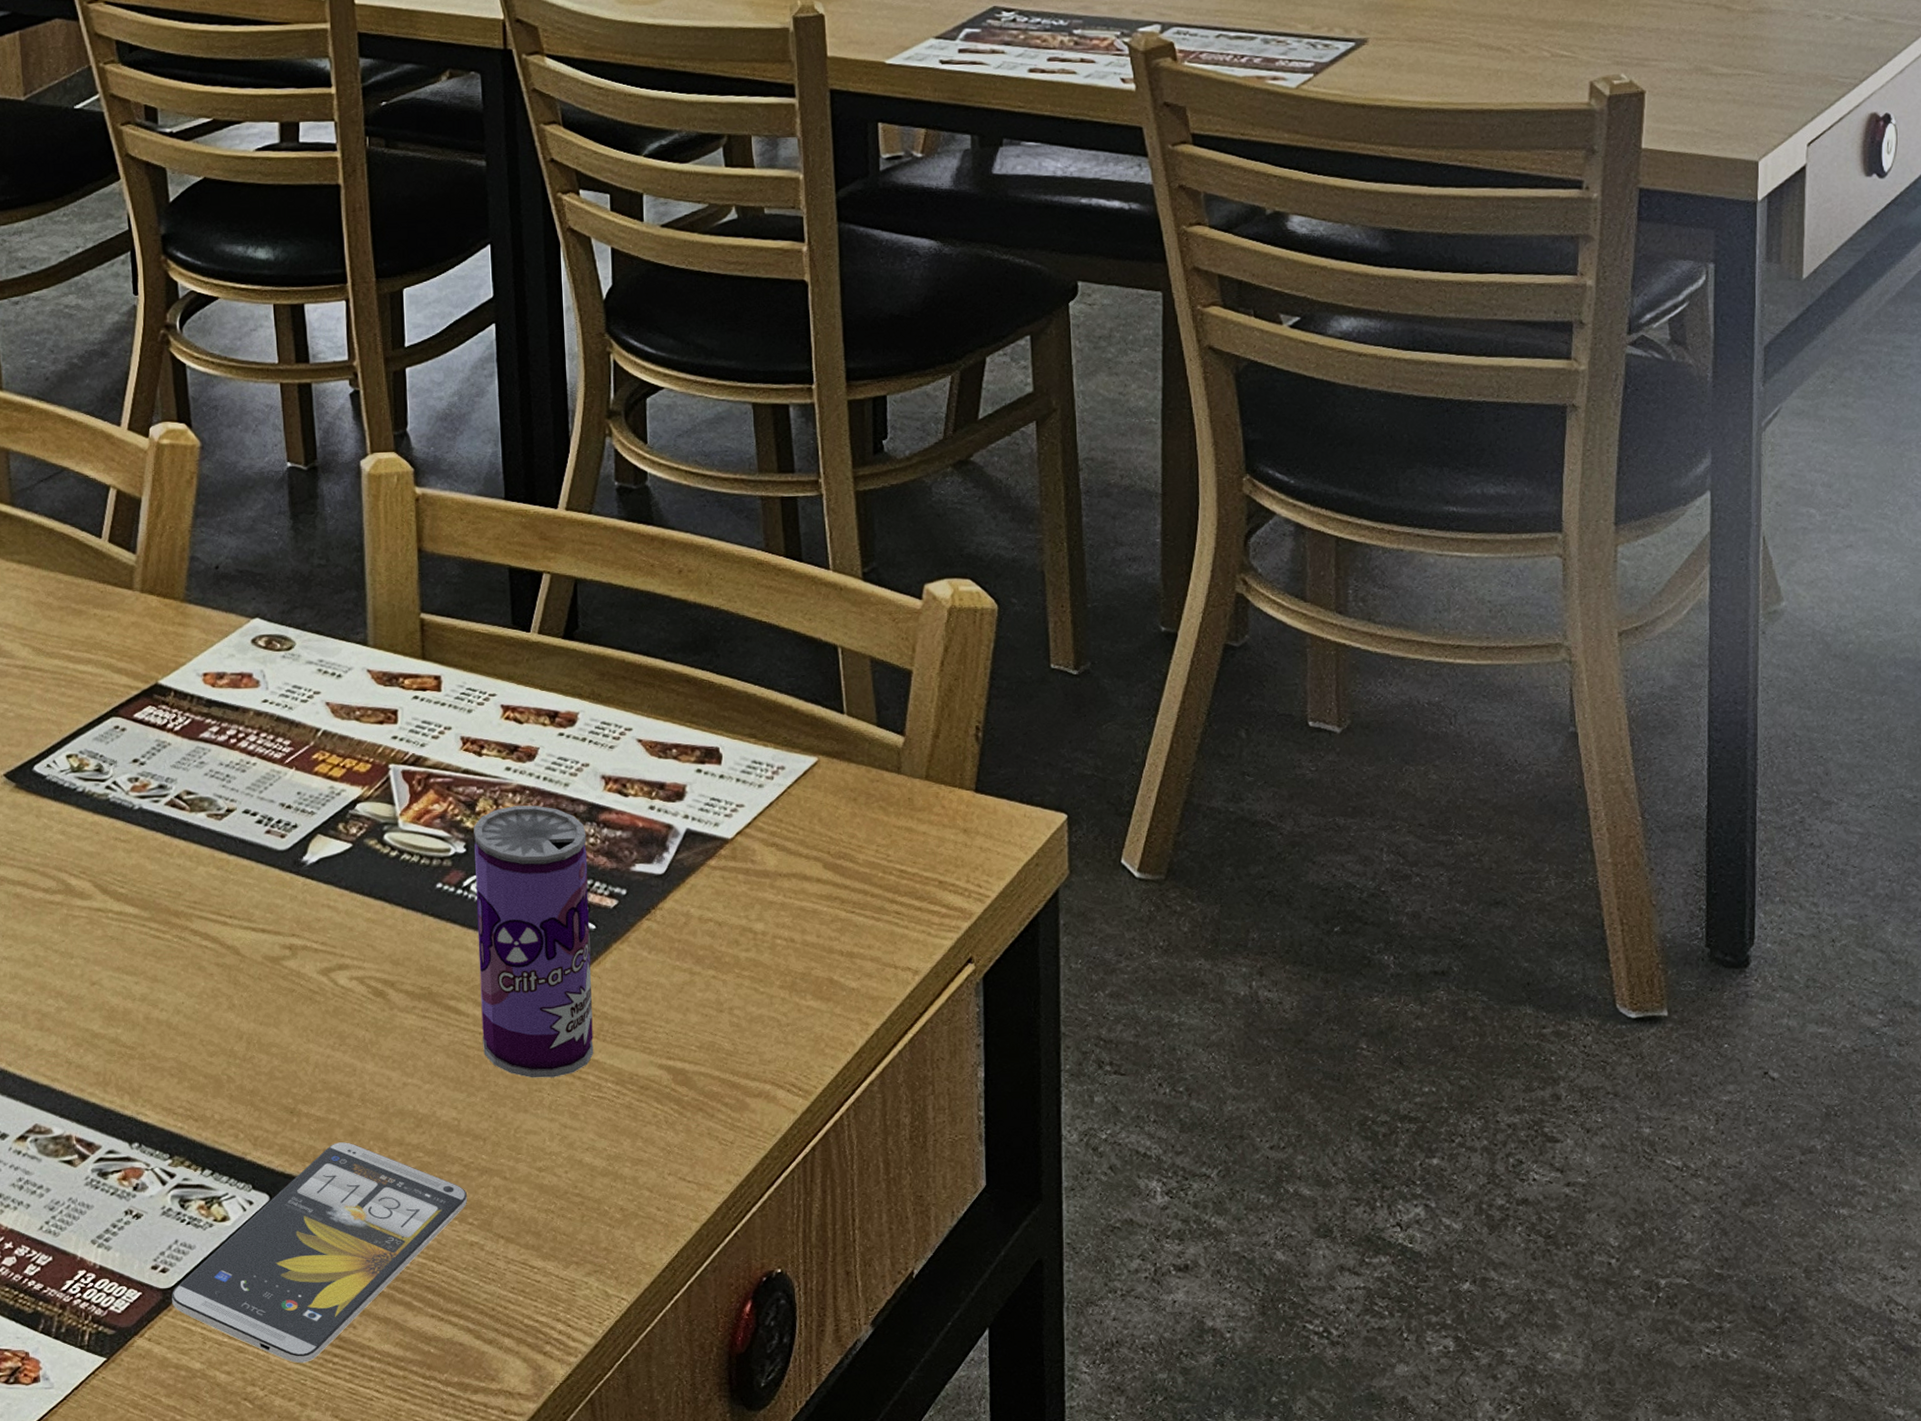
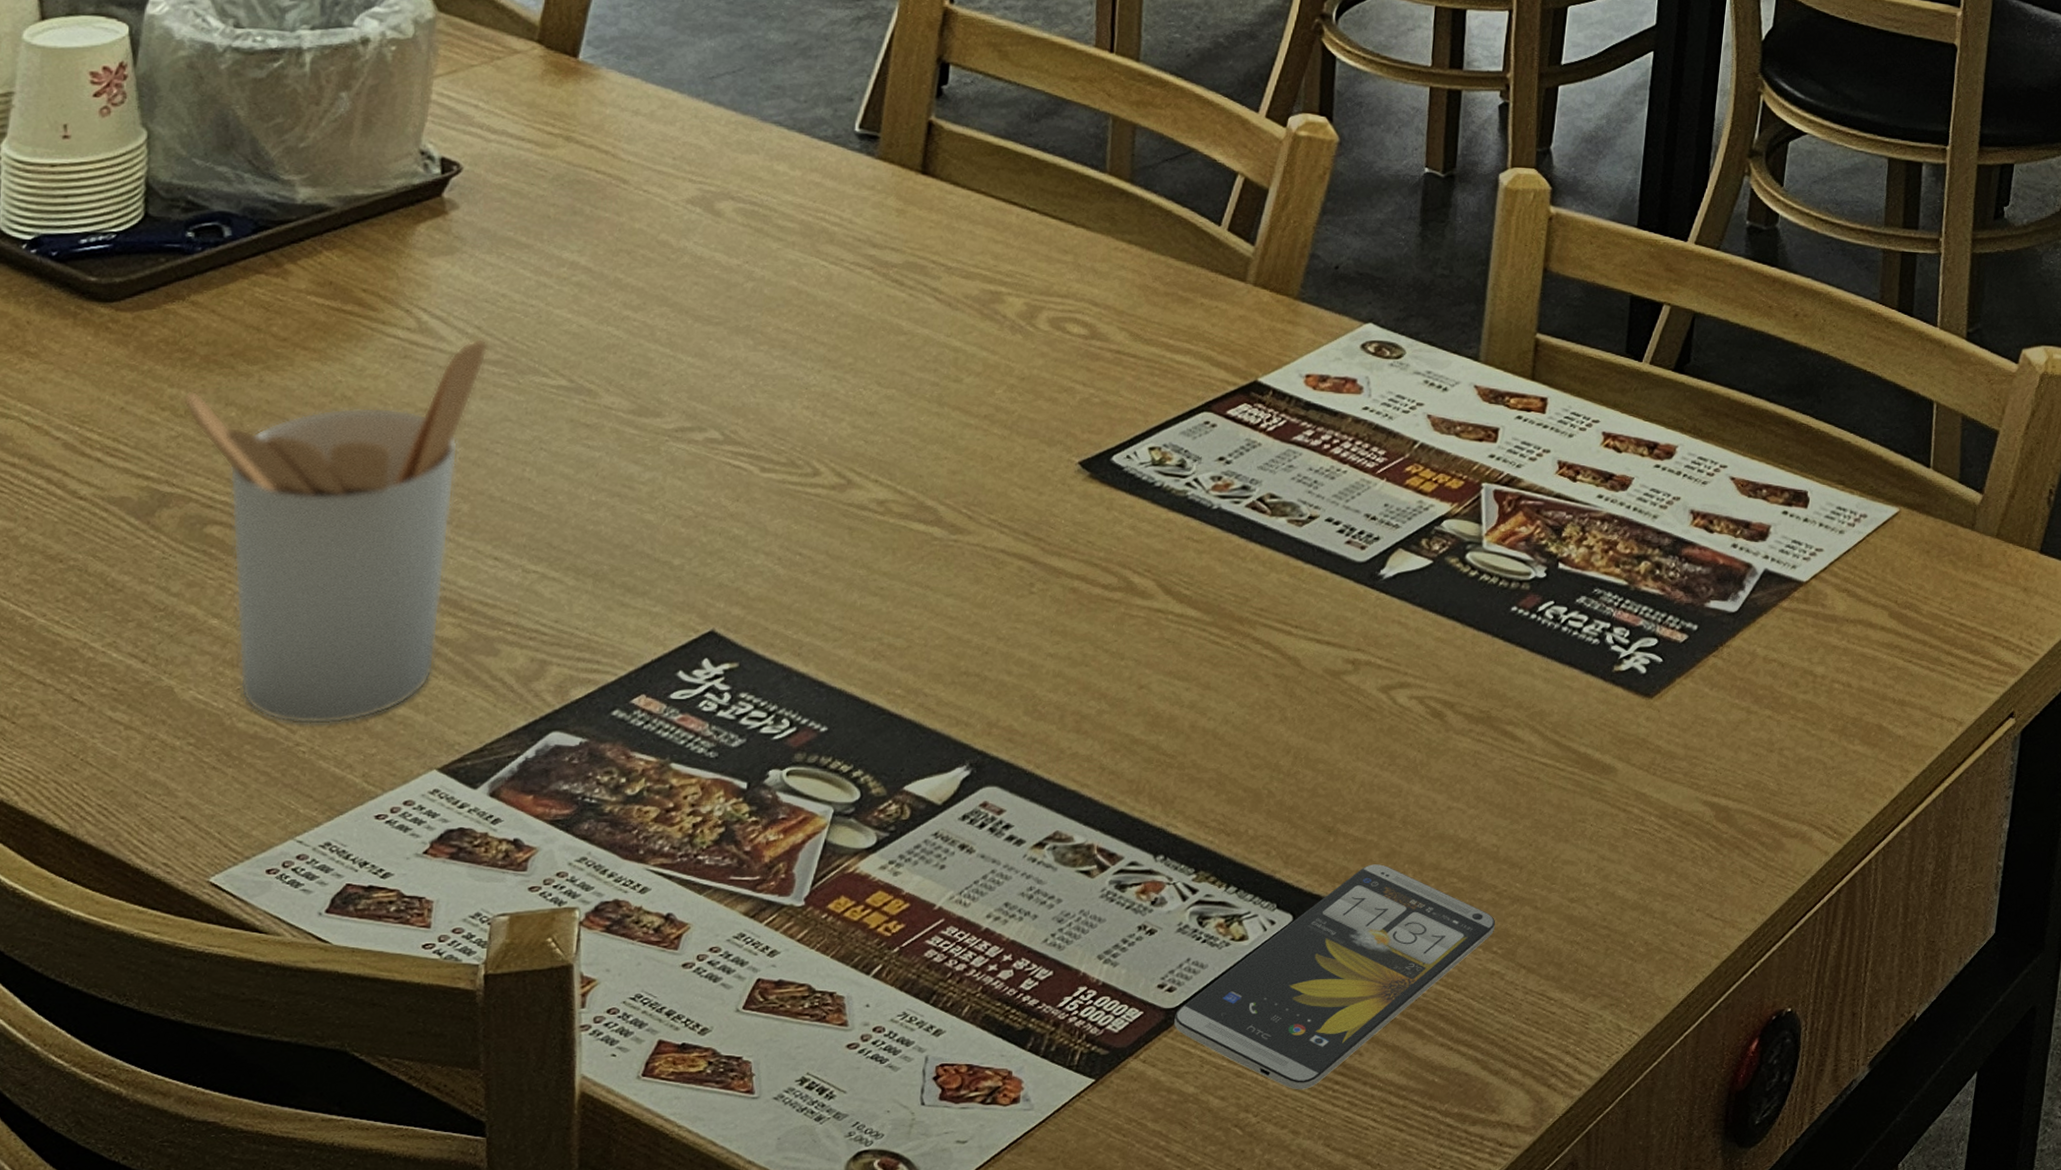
beverage can: present [473,805,594,1078] -> none [1533,534,1667,809]

